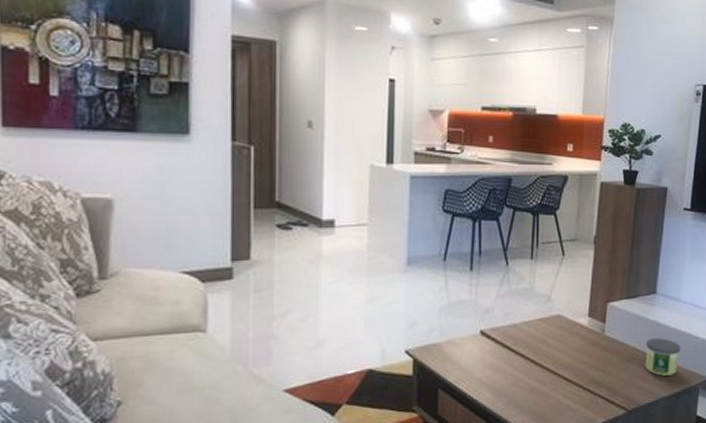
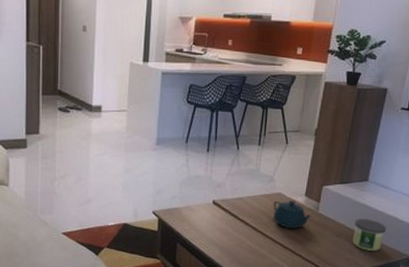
teapot: none [552,323,598,358] -> present [273,201,312,230]

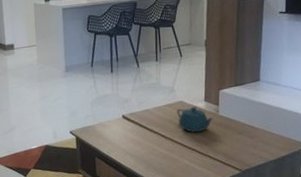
candle: present [352,219,387,251] -> none [253,115,284,144]

